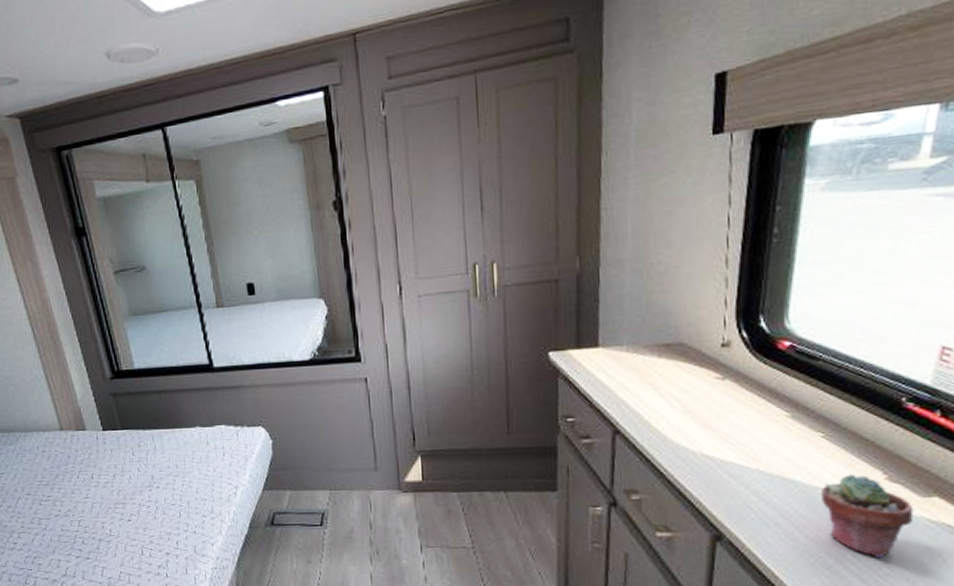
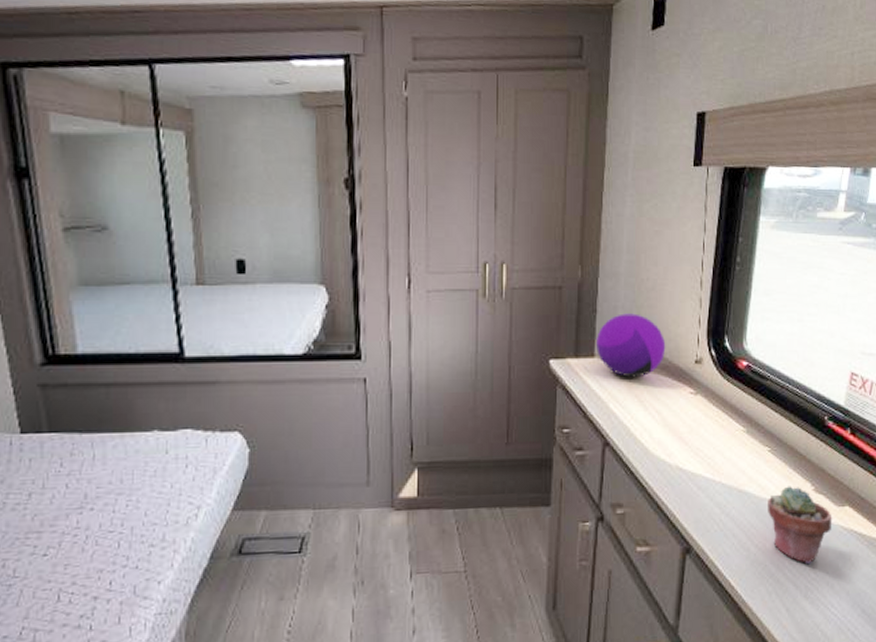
decorative orb: none [600,300,684,366] -> present [596,313,666,378]

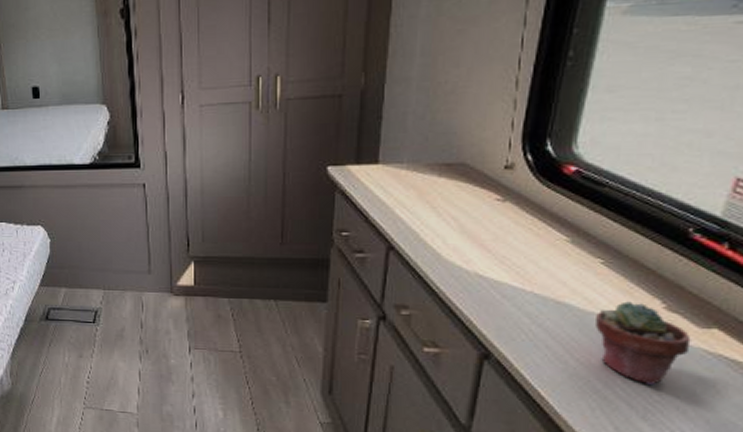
decorative orb: present [596,313,666,378] -> none [381,118,467,184]

